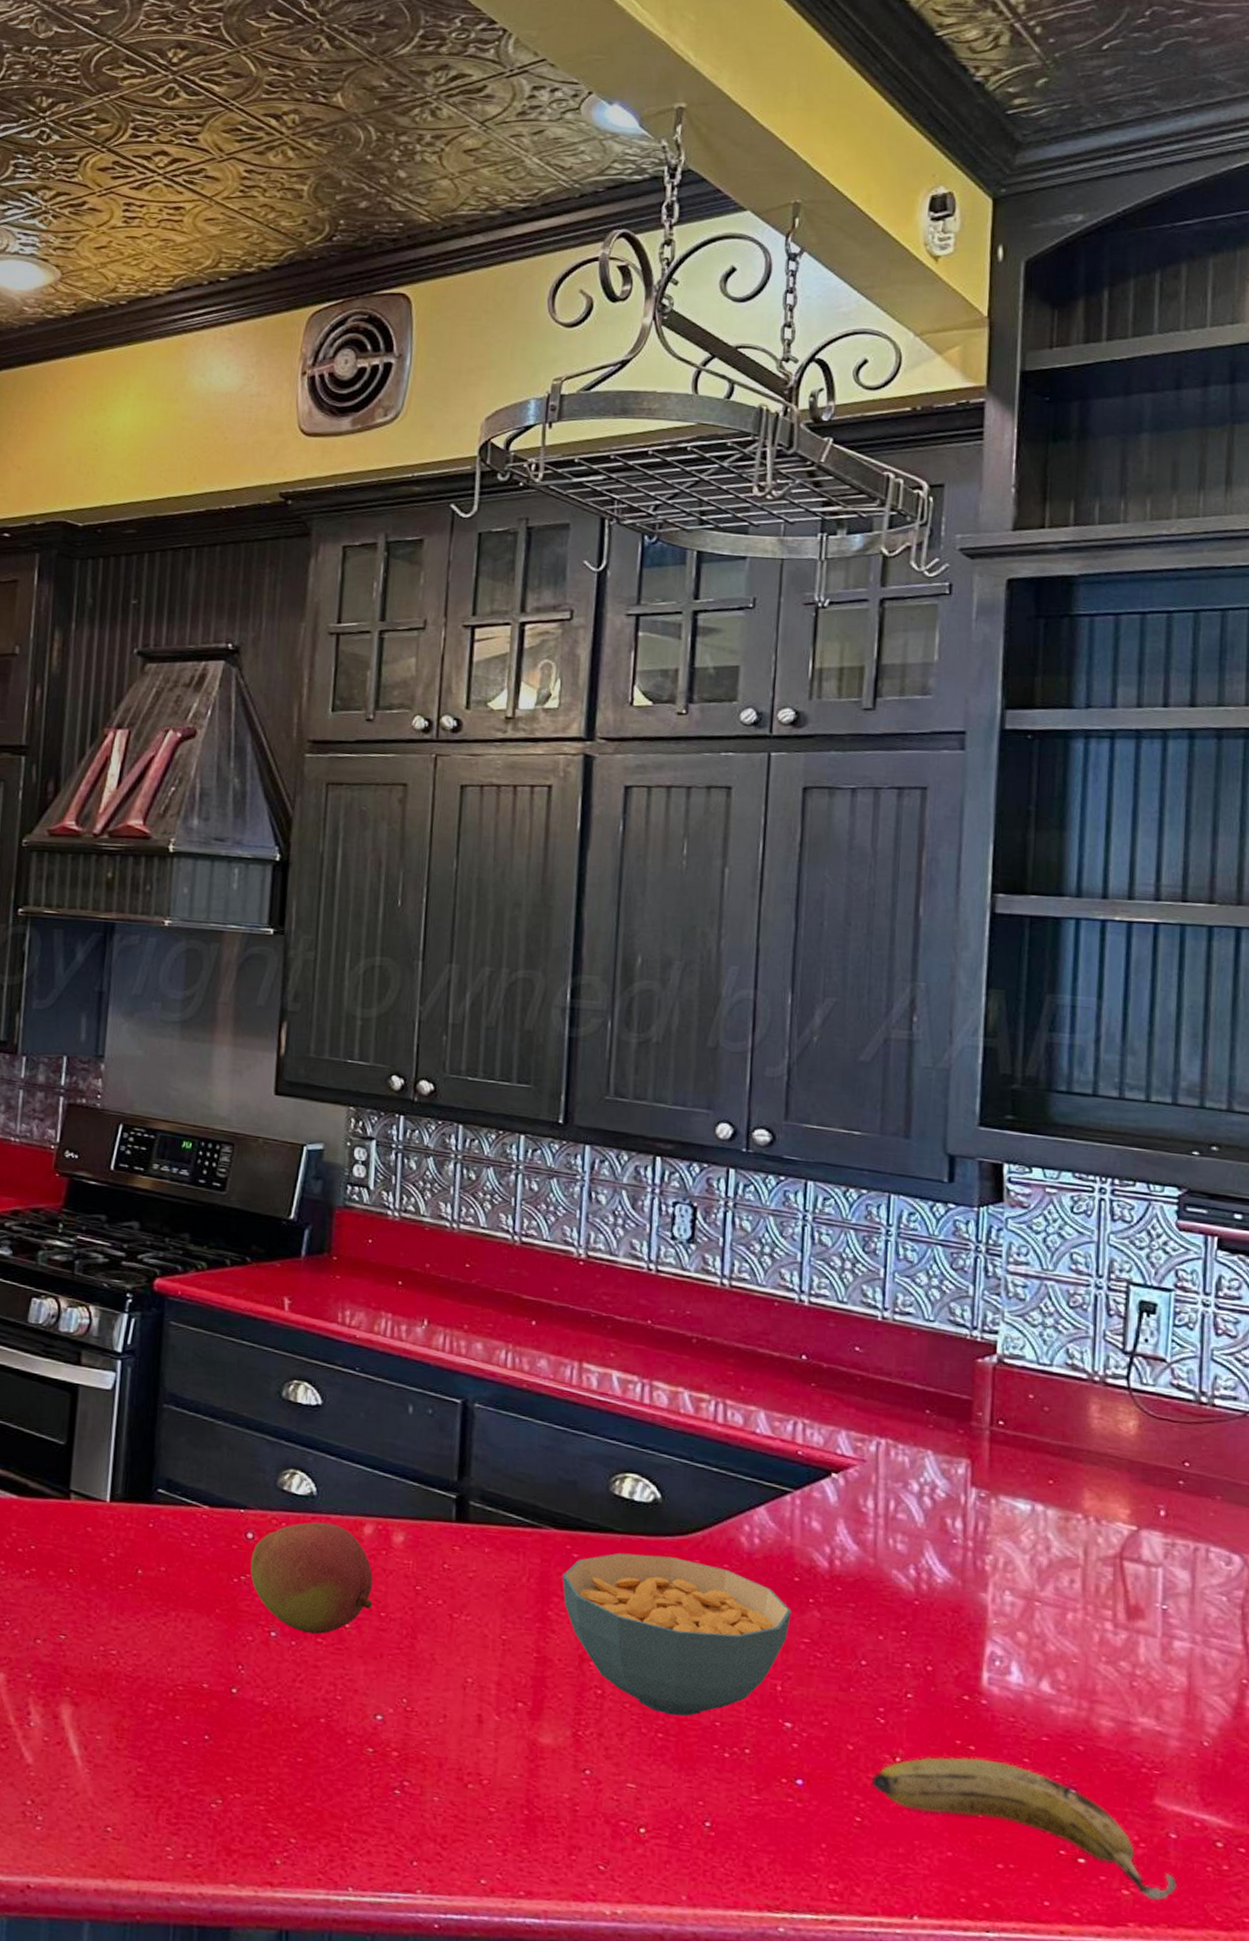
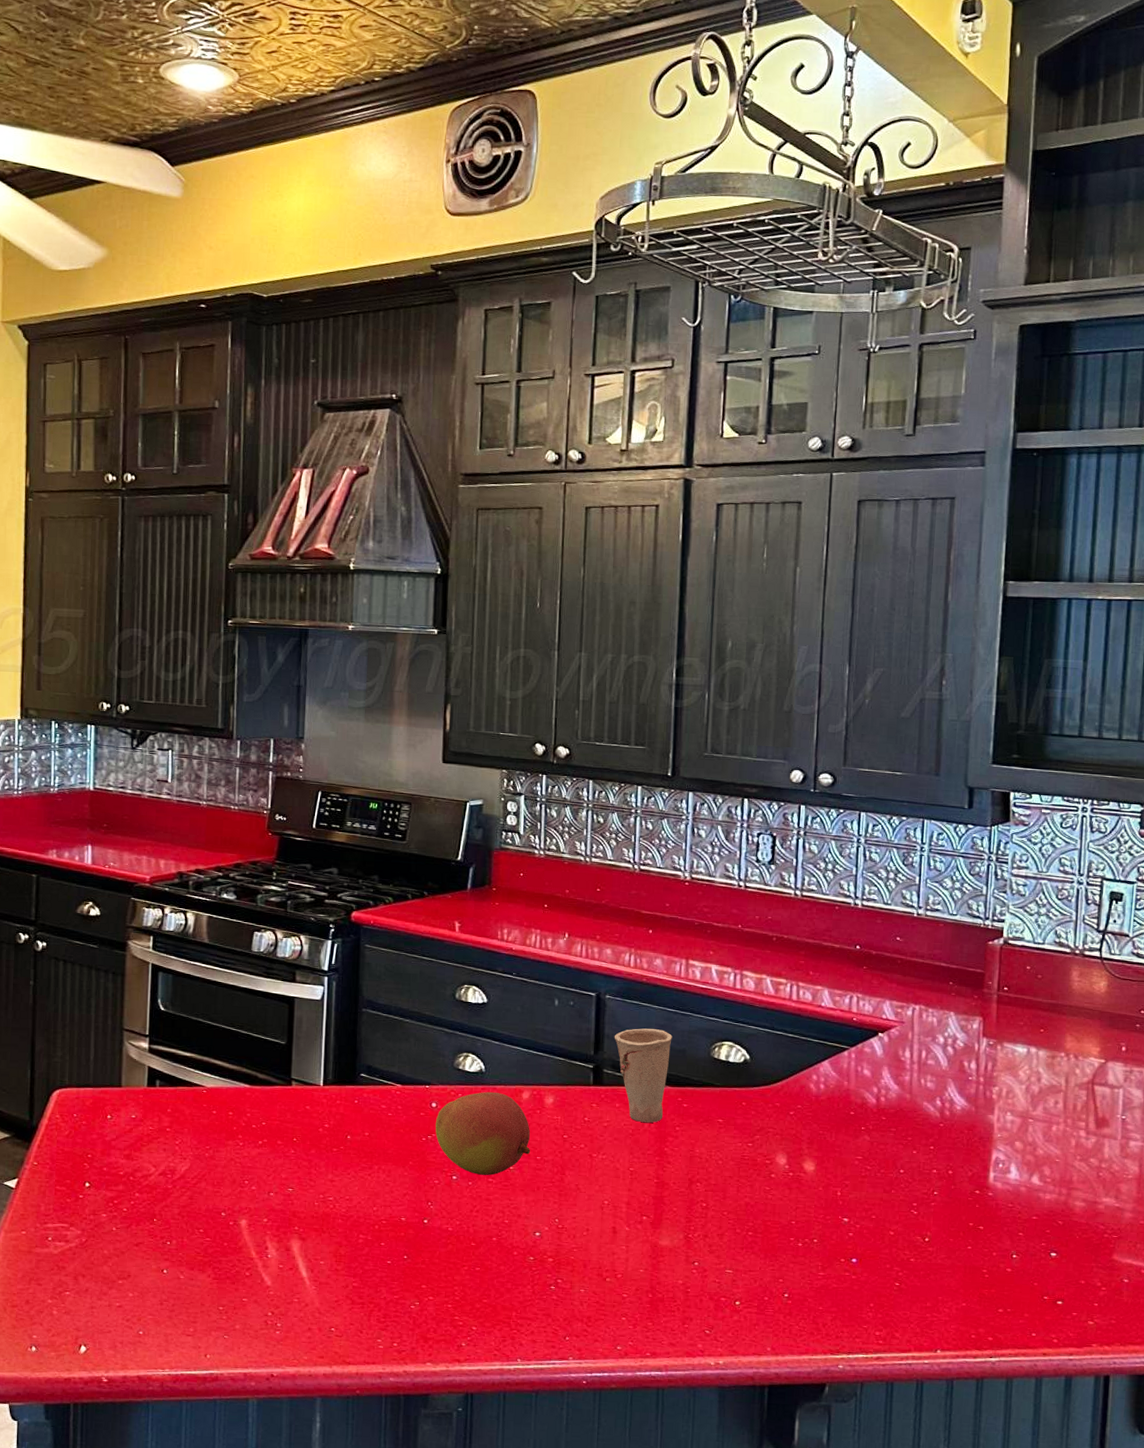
cup: none [484,1449,560,1577] -> present [614,1028,672,1123]
cereal bowl: present [562,1553,792,1716] -> none [675,1101,849,1219]
fruit: present [871,1756,1178,1901] -> none [907,1234,1129,1327]

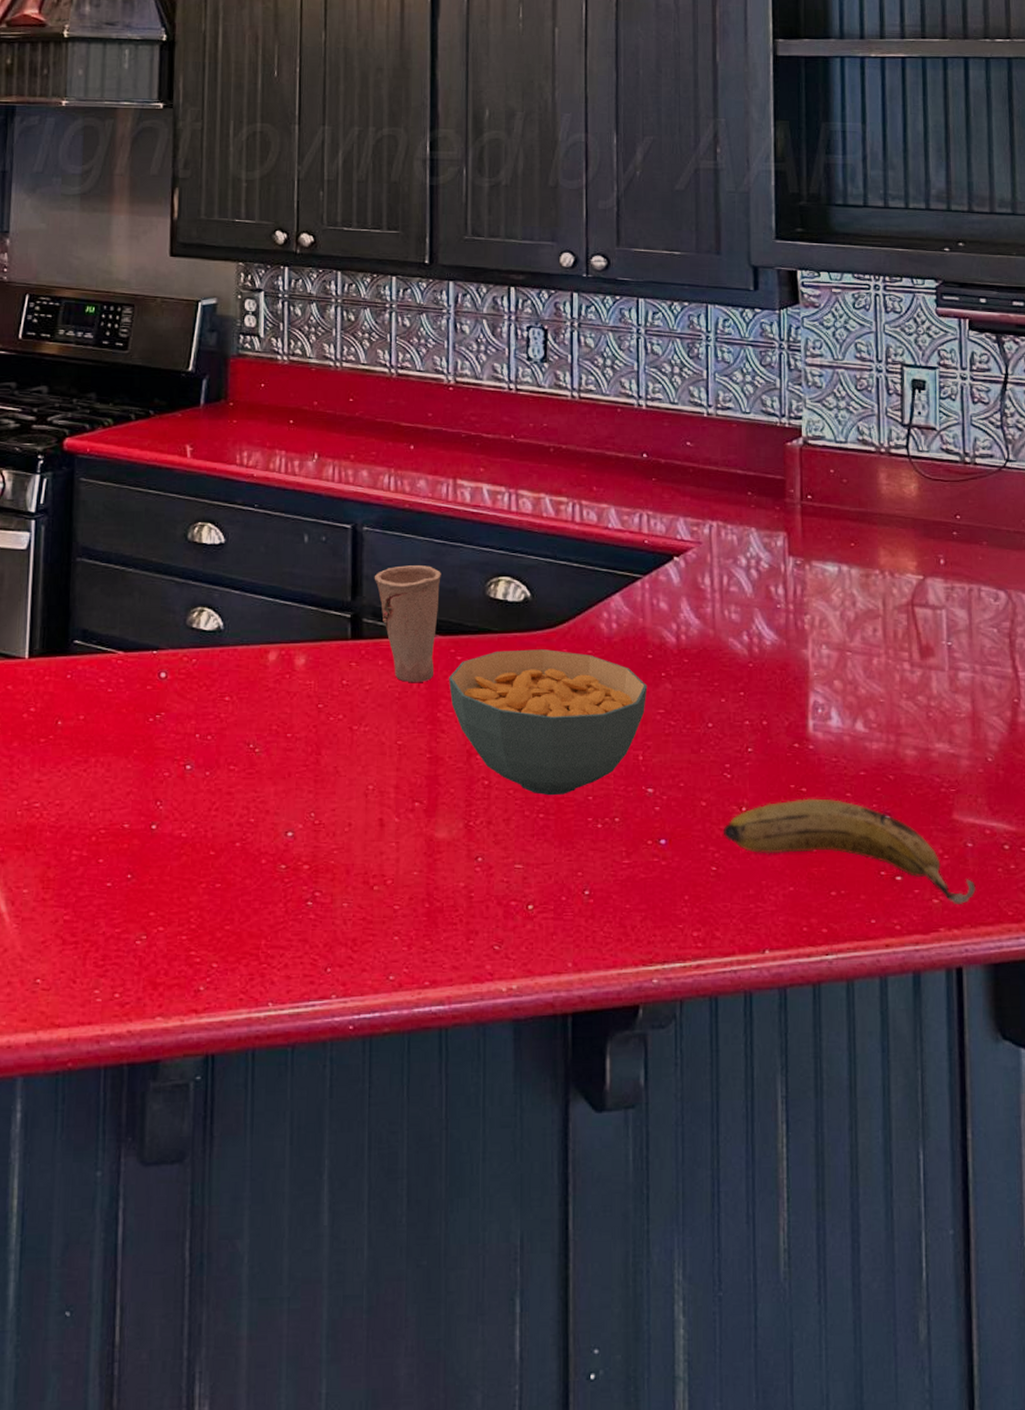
fruit: present [435,1091,531,1176] -> none [164,654,280,763]
cereal bowl: none [675,1101,849,1219] -> present [449,649,648,796]
fruit: none [907,1234,1129,1327] -> present [723,798,977,904]

